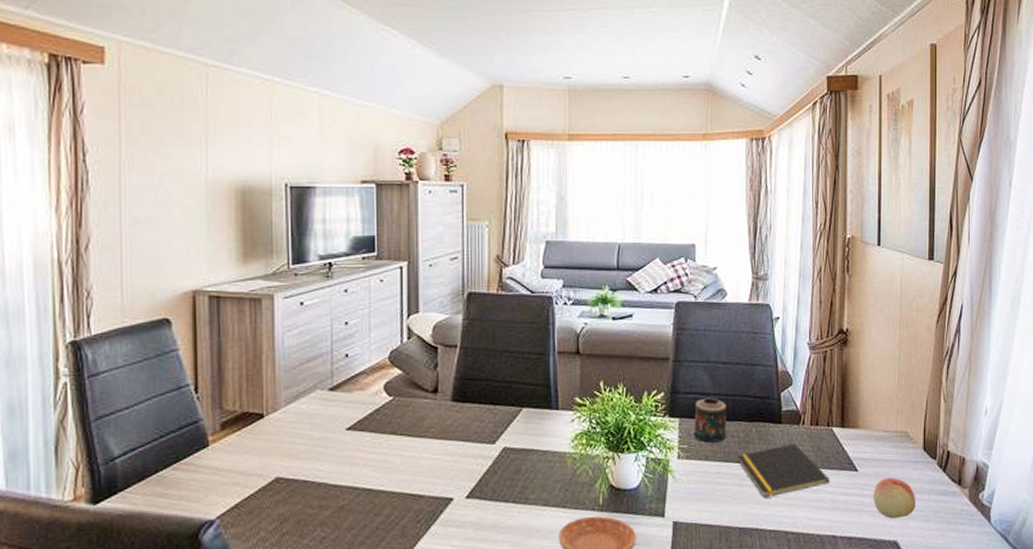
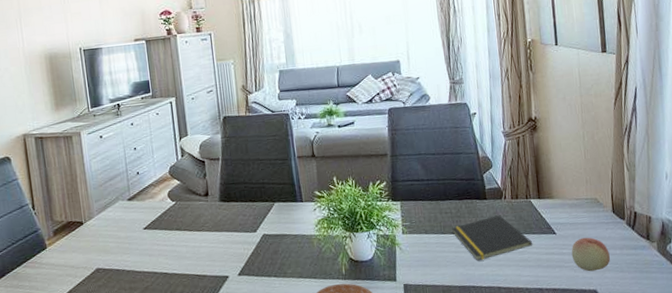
candle: present [687,397,727,443] -> none [408,183,441,220]

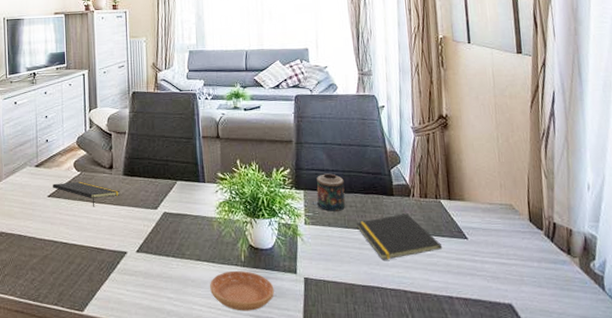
notepad: none [147,211,218,236] -> present [53,181,120,207]
candle: none [408,183,441,220] -> present [311,173,345,211]
fruit: present [571,237,610,272] -> none [484,245,527,283]

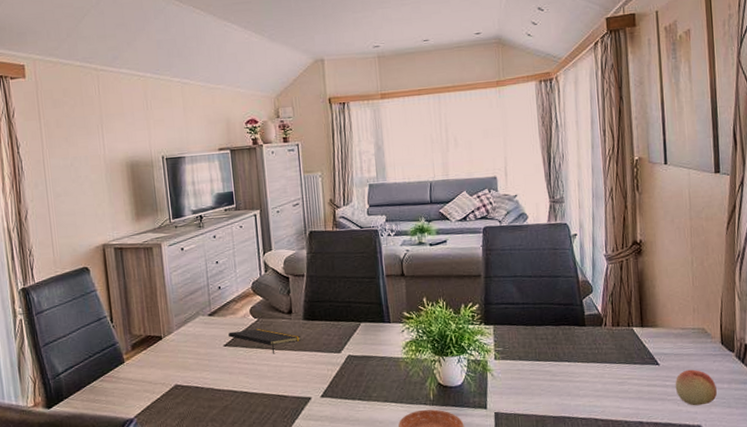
candle: present [311,173,345,211] -> none [501,306,536,345]
notepad: present [357,213,443,260] -> none [548,343,634,391]
fruit: none [484,245,527,283] -> present [675,369,717,406]

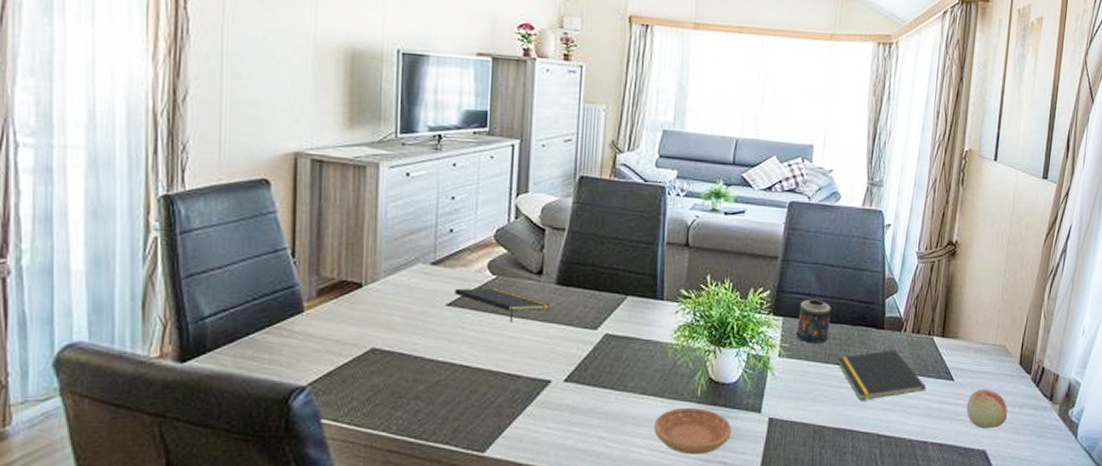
candle: none [501,306,536,345] -> present [790,299,831,343]
notepad: none [548,343,634,391] -> present [838,350,927,401]

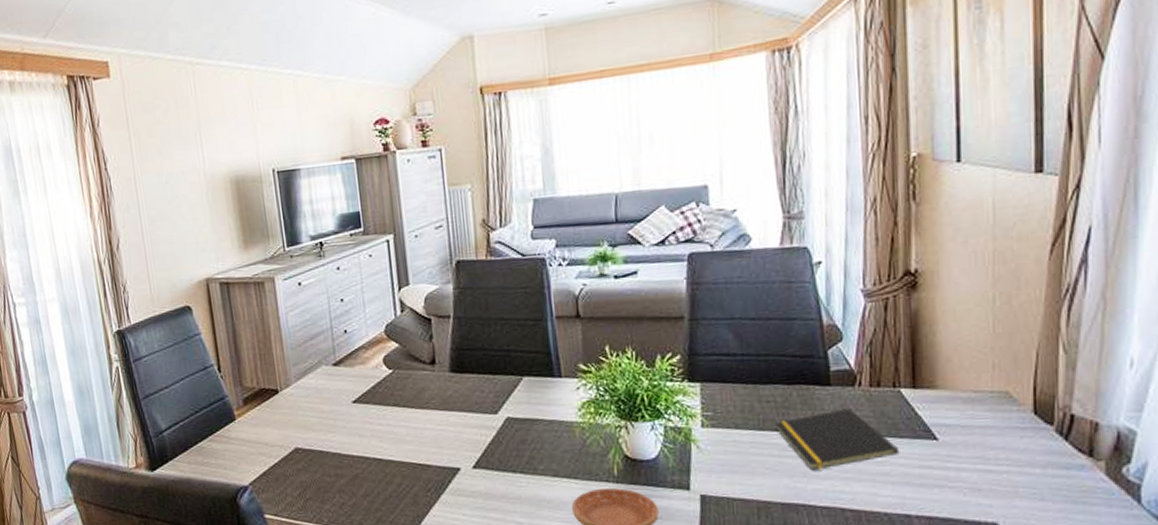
notepad: present [455,287,549,323] -> none [357,381,447,414]
candle: present [790,299,831,343] -> none [711,358,760,409]
fruit: present [966,389,1008,429] -> none [960,447,1024,497]

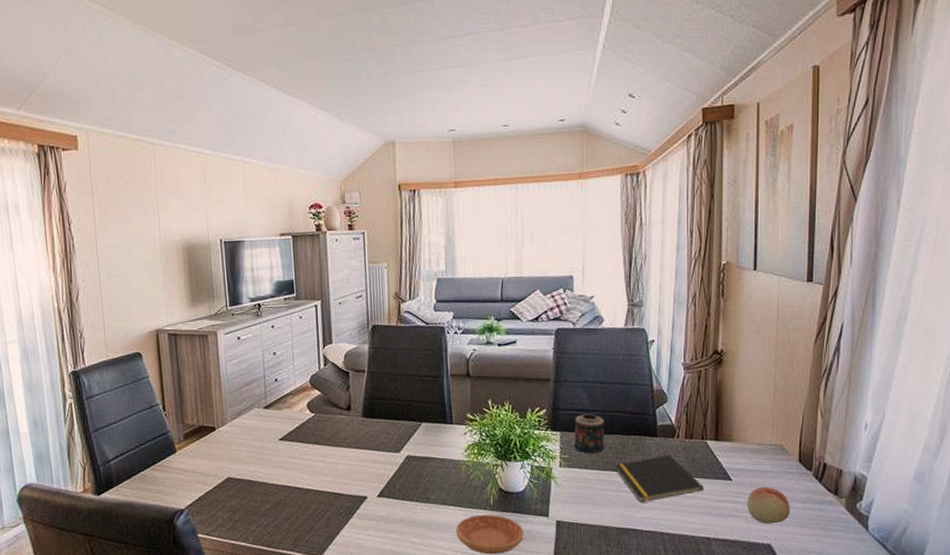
candle: none [711,358,760,409] -> present [568,413,605,453]
fruit: none [960,447,1024,497] -> present [747,486,790,524]

